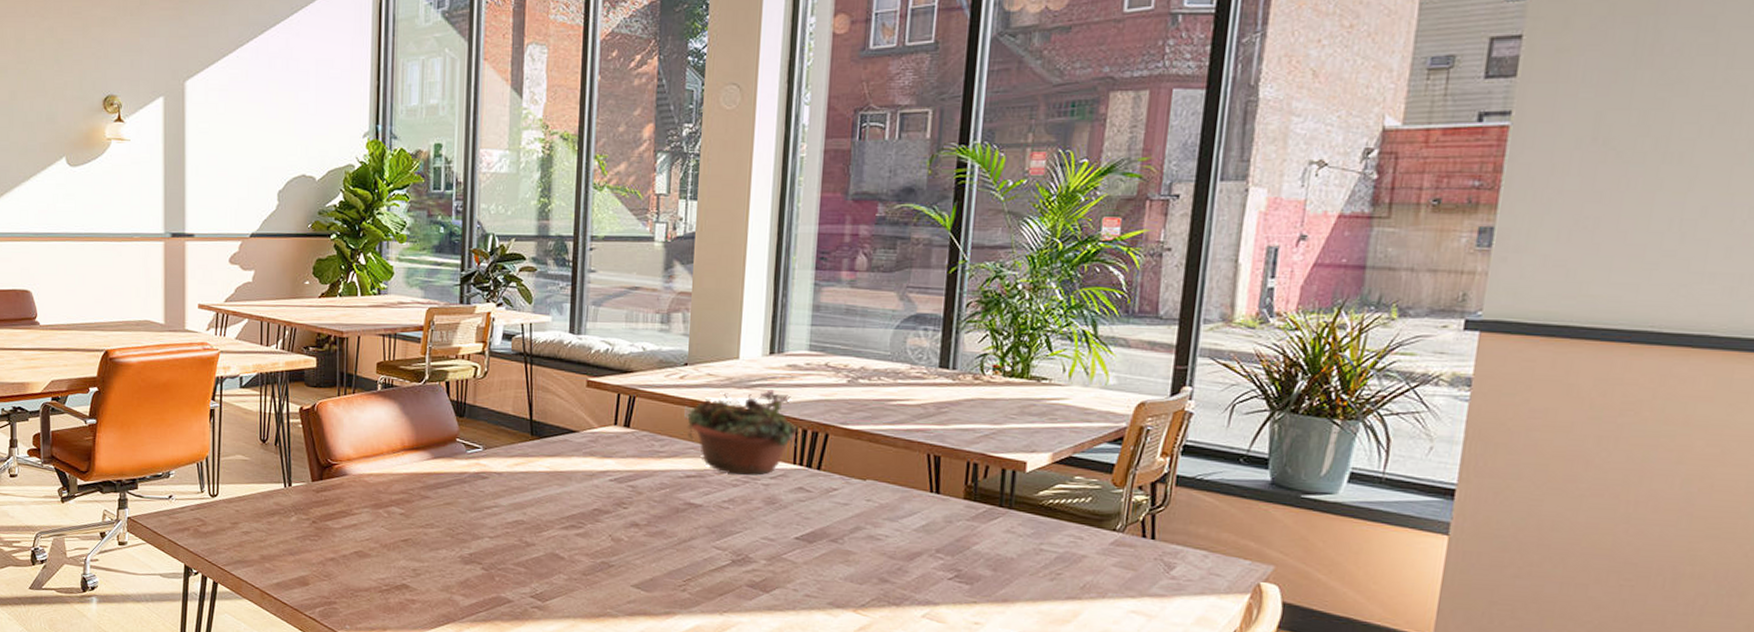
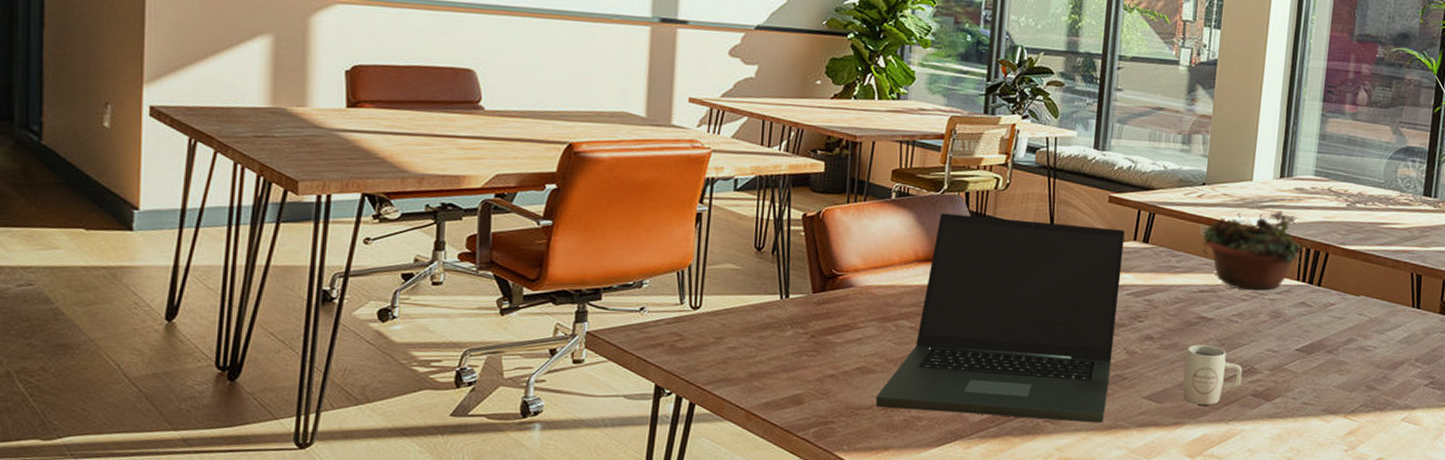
laptop: none [372,403,605,611] -> present [875,213,1125,424]
mug: none [672,532,736,596] -> present [1182,344,1243,405]

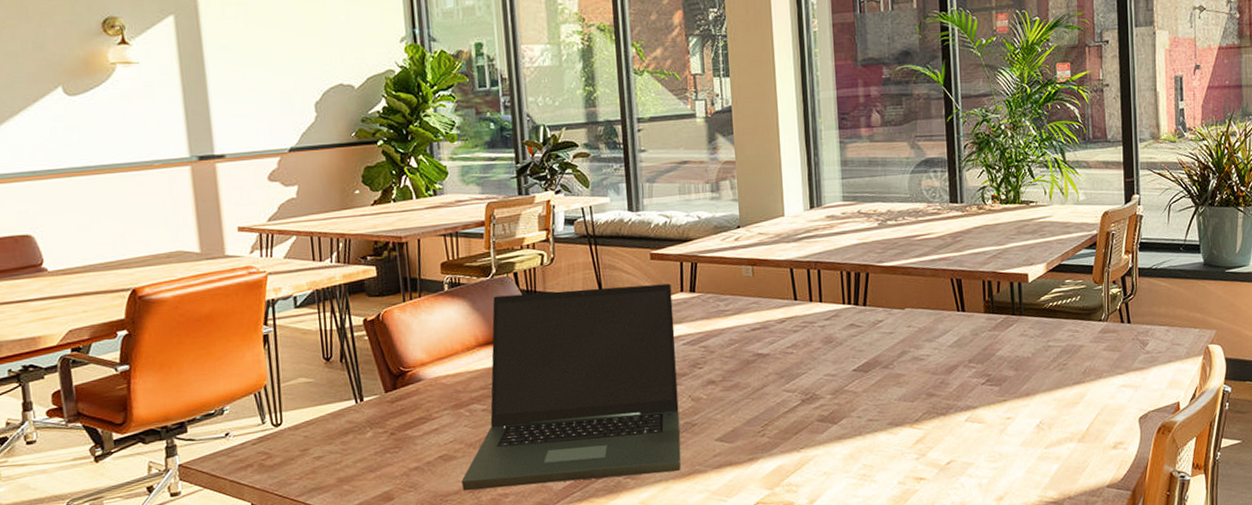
mug: present [1182,344,1243,405] -> none [748,379,806,439]
succulent planter: present [1202,211,1302,291] -> none [746,240,843,321]

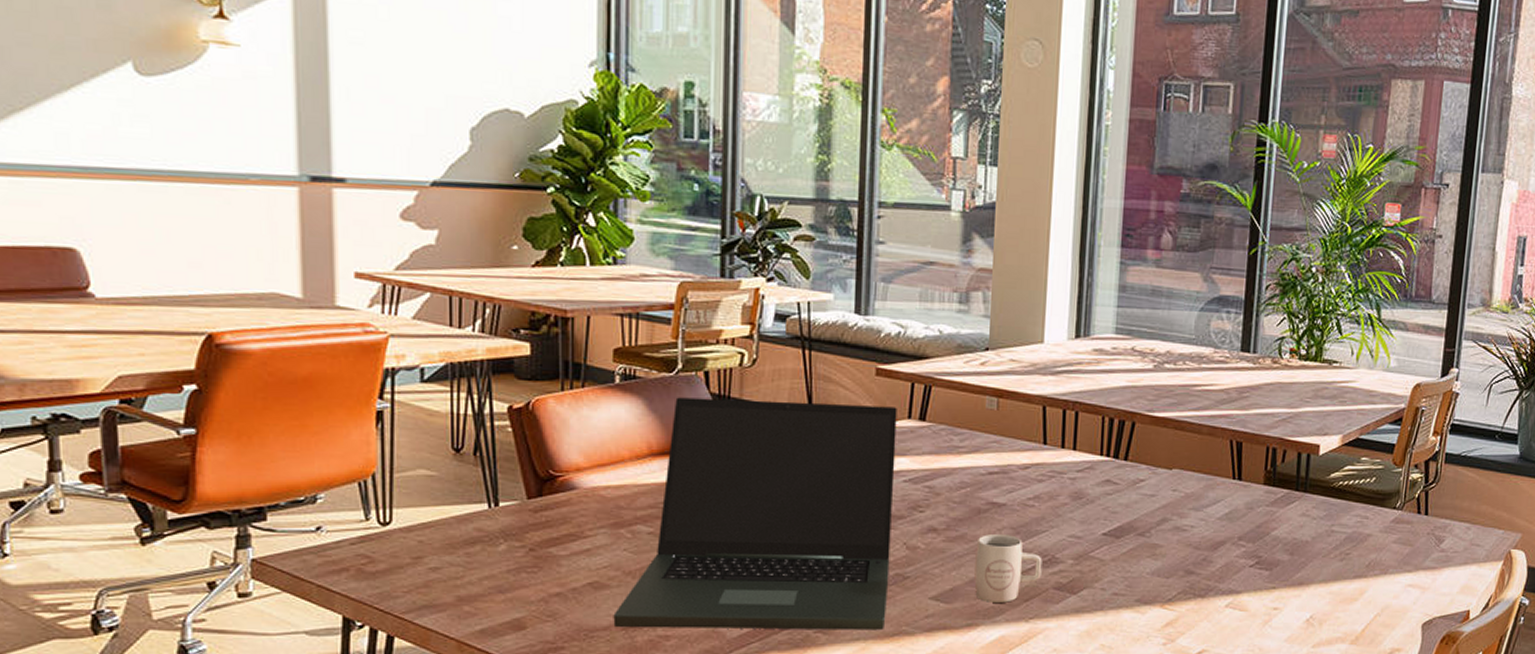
mug: none [748,379,806,439] -> present [974,534,1043,603]

